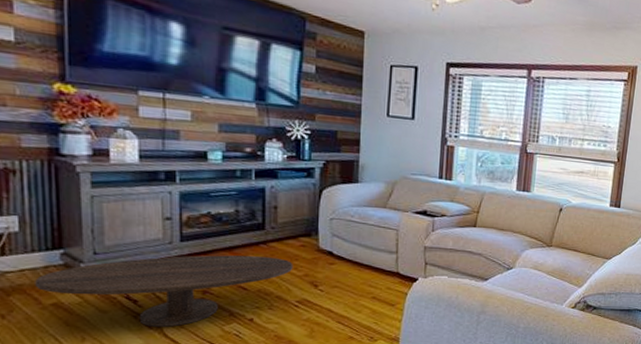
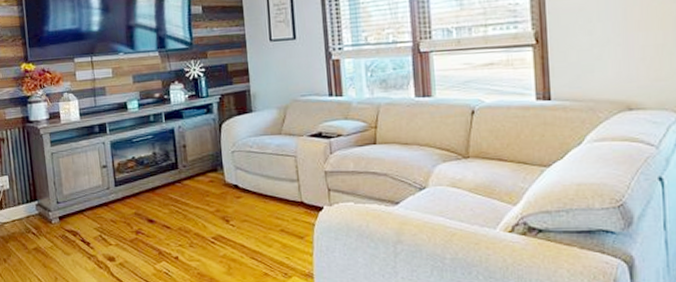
coffee table: present [35,255,293,327] -> none [22,195,206,267]

